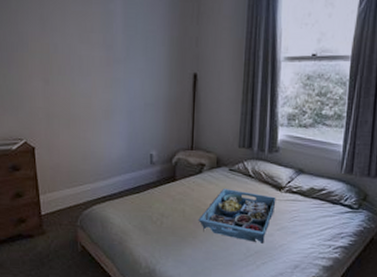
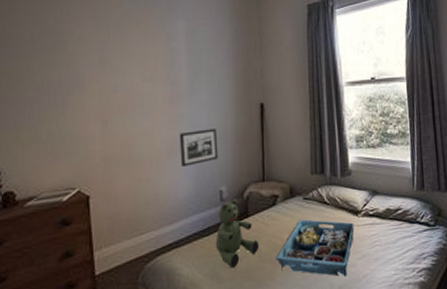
picture frame: none [114,95,150,130] -> present [179,129,218,168]
teddy bear: none [144,163,184,224] -> present [215,199,260,268]

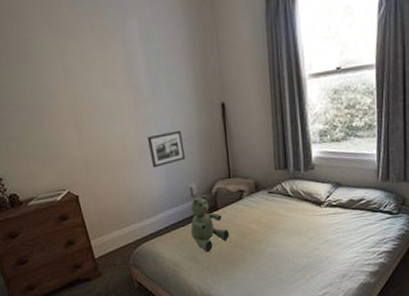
serving tray: present [275,219,355,277] -> none [245,211,318,259]

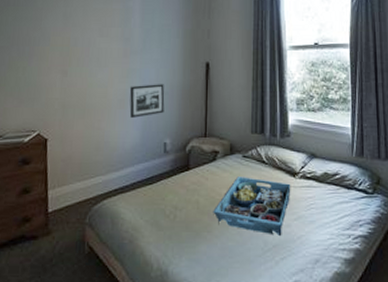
teddy bear: present [190,195,230,252] -> none [157,152,198,218]
serving tray: none [245,211,318,259] -> present [213,176,291,236]

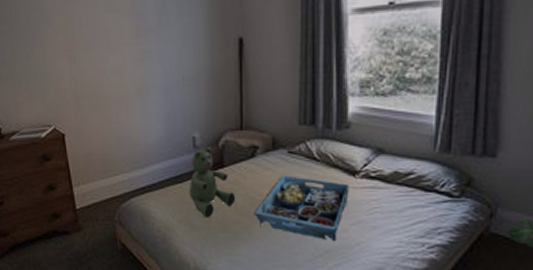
picture frame: present [129,84,165,119] -> none [147,68,190,110]
teddy bear: none [157,152,198,218] -> present [188,147,236,218]

